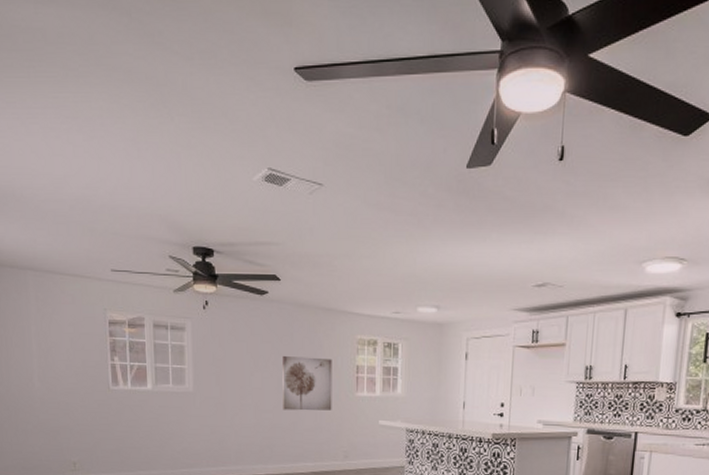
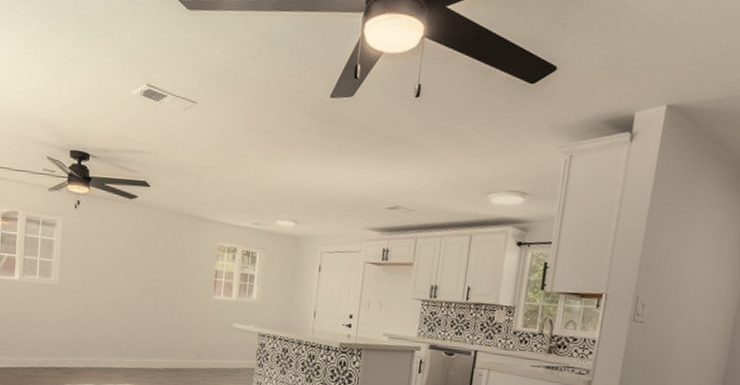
wall art: present [283,355,332,411] -> none [142,256,193,311]

